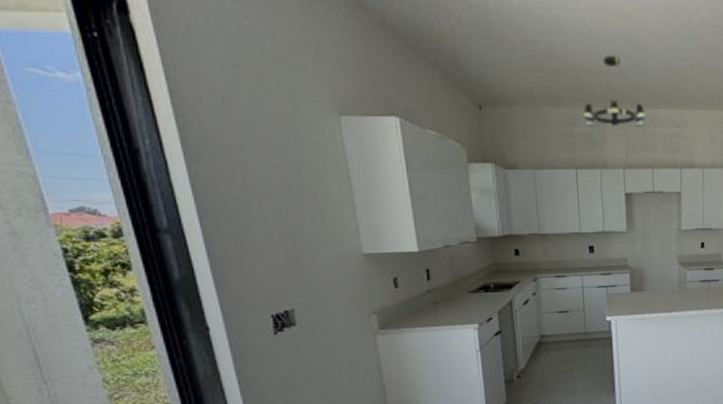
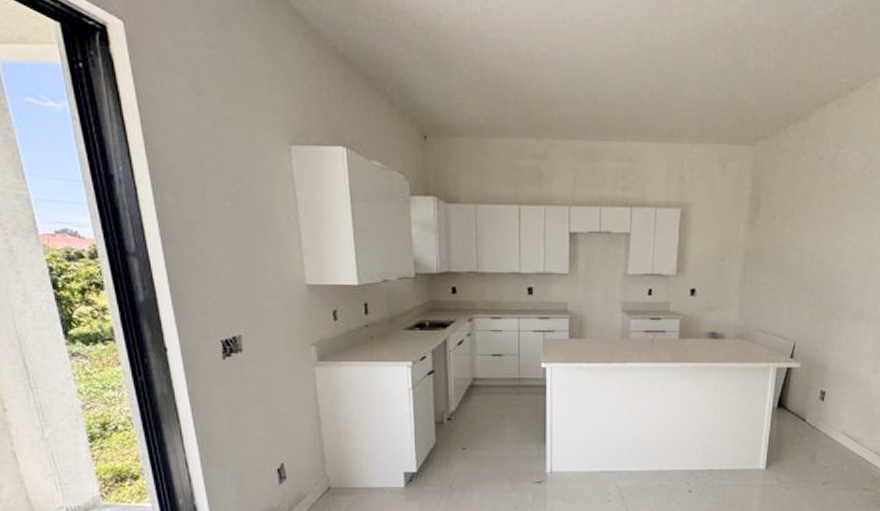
chandelier: present [582,55,646,129] -> none [529,81,597,163]

